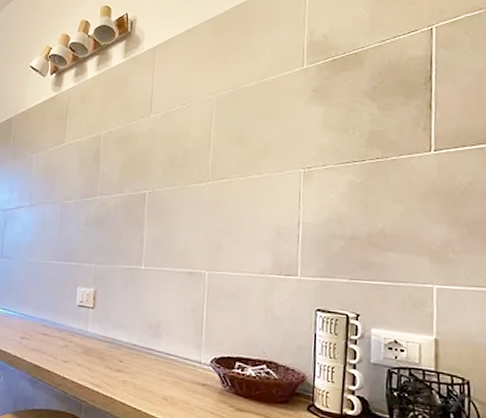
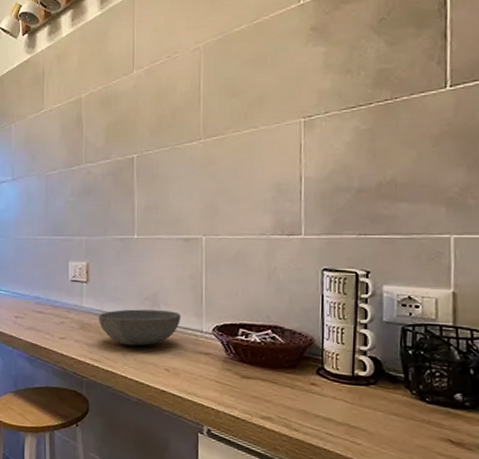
bowl: none [101,336,181,374] -> present [98,309,181,346]

